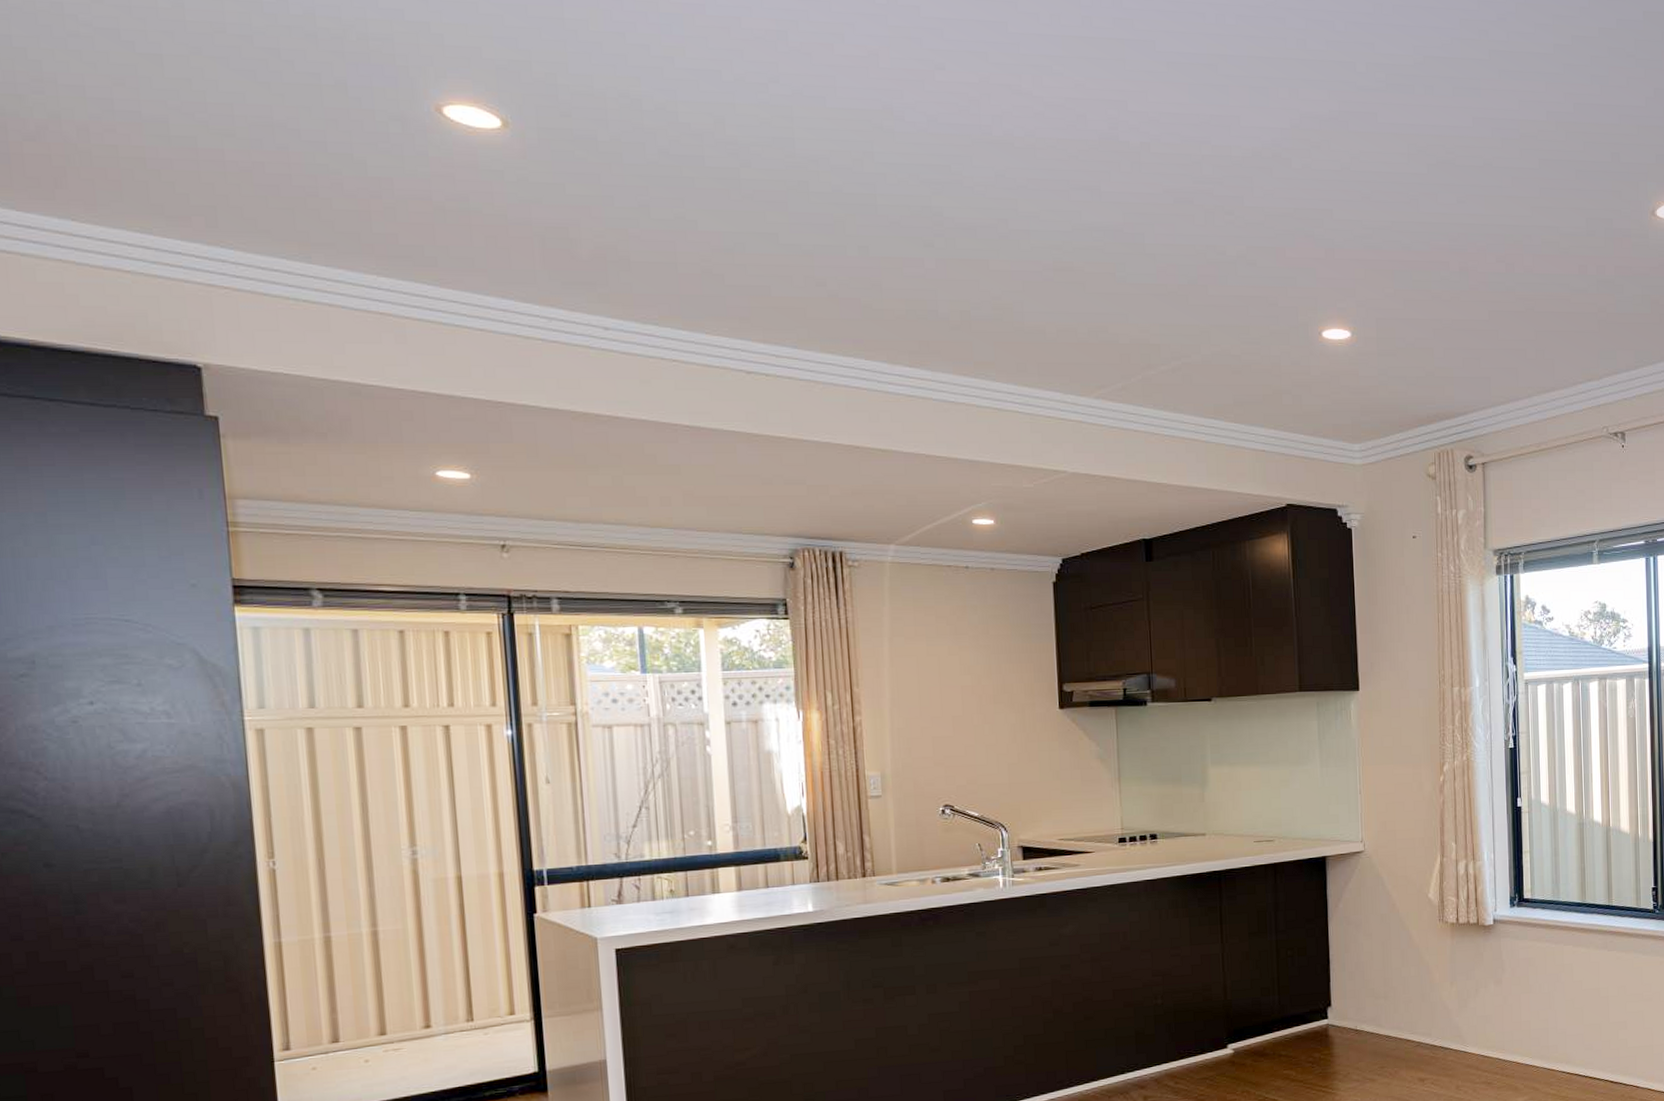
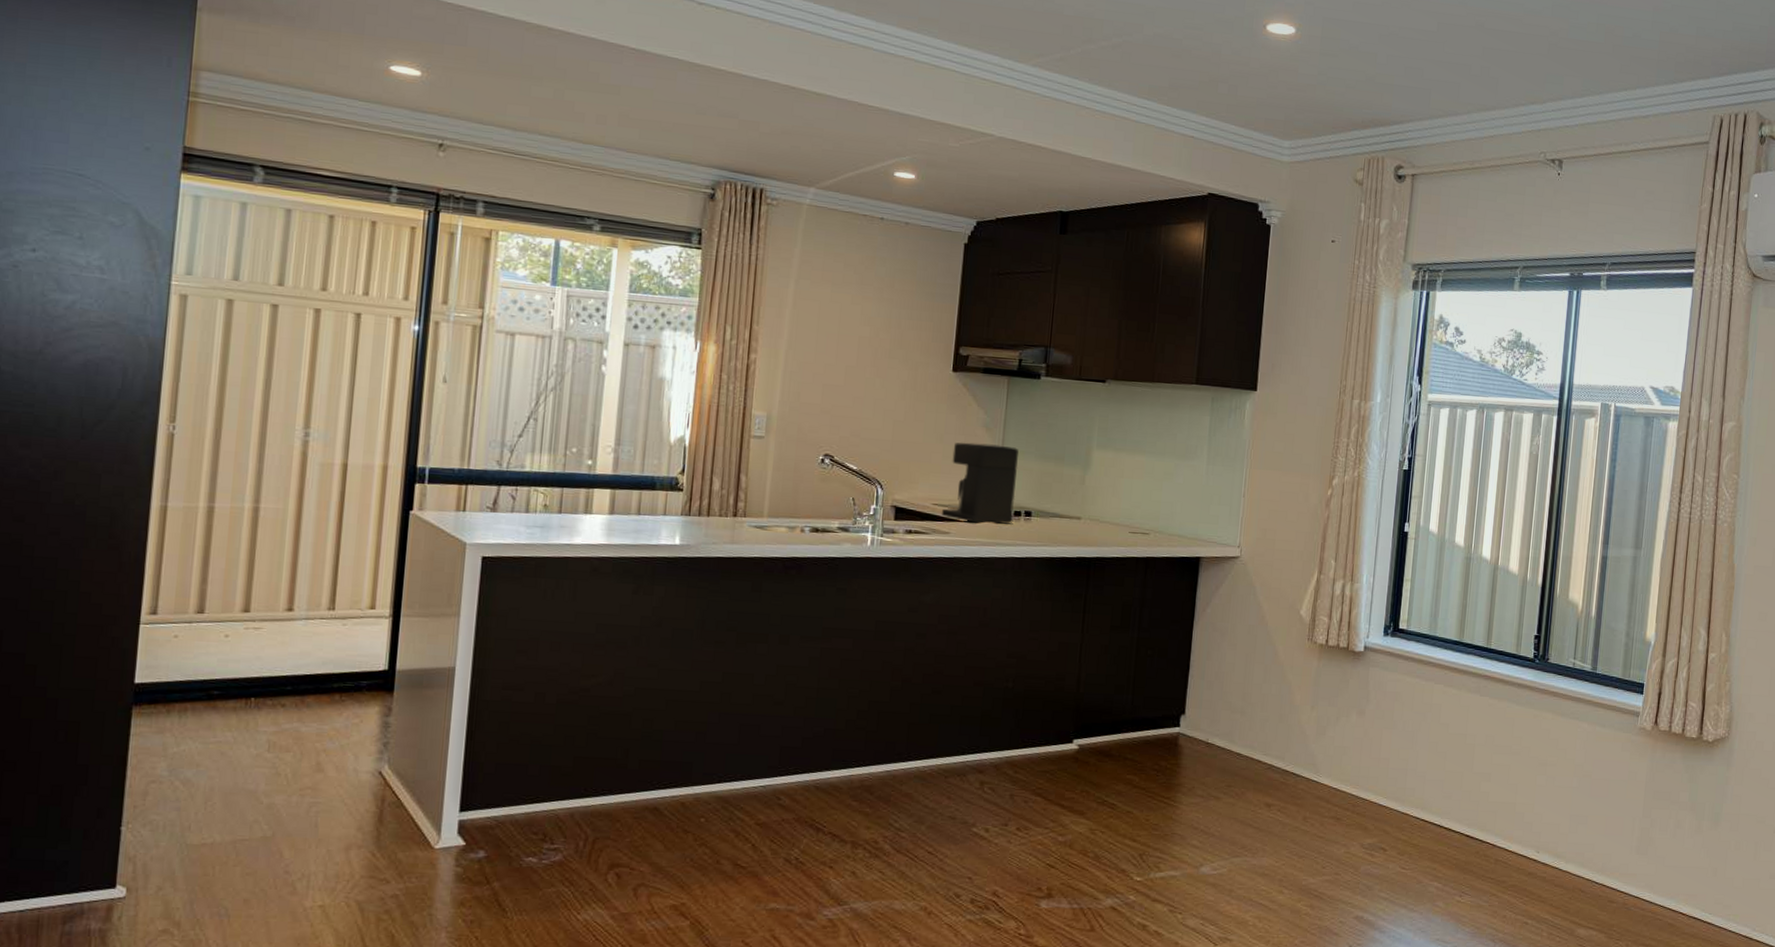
coffee maker: none [1068,774,1140,853] -> present [941,442,1019,524]

